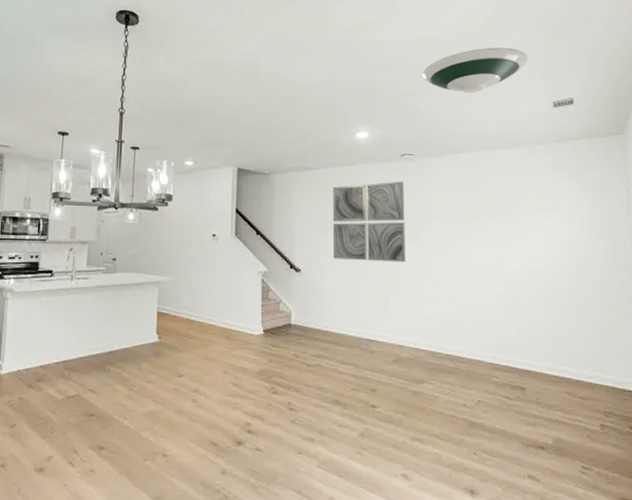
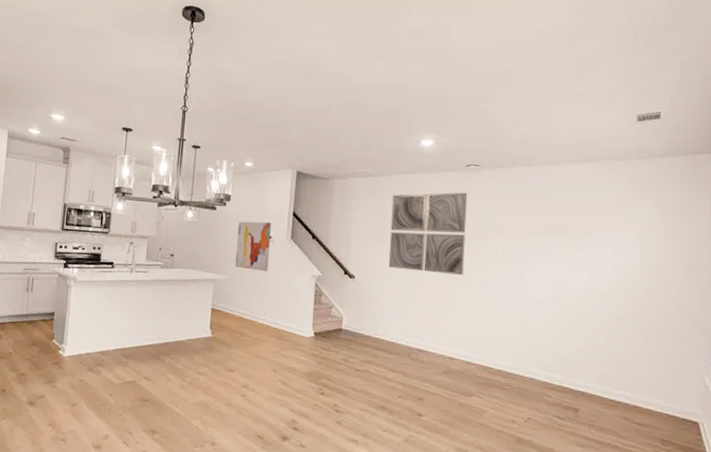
wall art: none [180,220,215,271] -> present [235,221,271,272]
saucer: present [422,47,528,93] -> none [496,54,614,103]

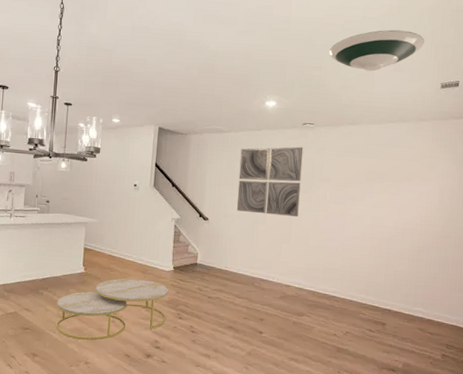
coffee table: none [178,345,308,417] -> present [56,278,168,340]
wall art: present [235,221,271,272] -> none [104,171,136,216]
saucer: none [496,54,614,103] -> present [329,29,425,71]

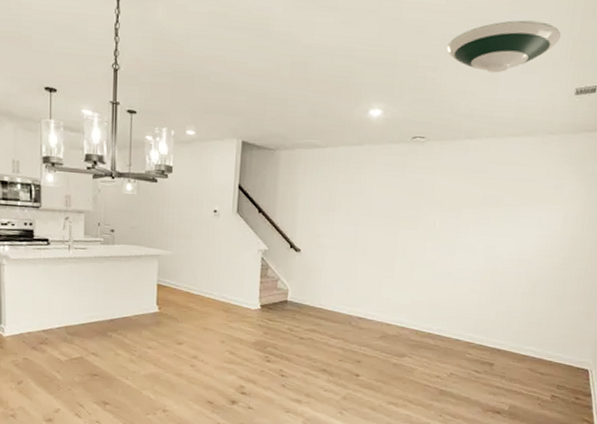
coffee table: present [56,278,168,340] -> none [128,318,254,386]
wall art: present [236,146,304,217] -> none [333,165,412,247]

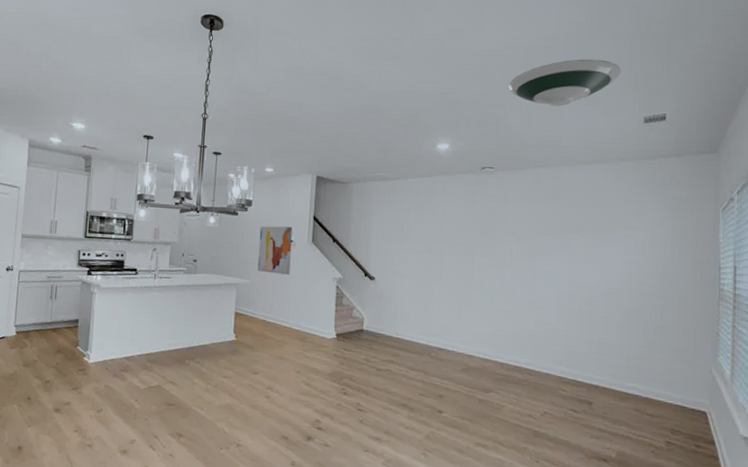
wall art: none [180,194,216,247] -> present [257,226,293,276]

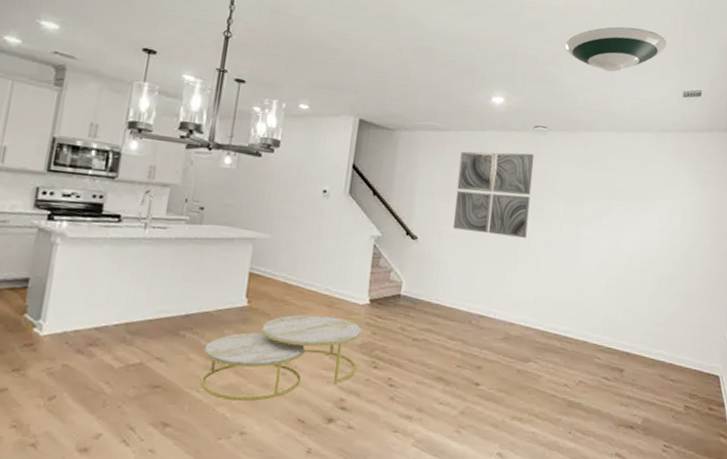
coffee table: none [204,347,330,419] -> present [200,314,361,401]
wall art: present [257,226,293,276] -> none [281,171,327,231]
wall art: none [407,194,483,275] -> present [452,151,534,238]

